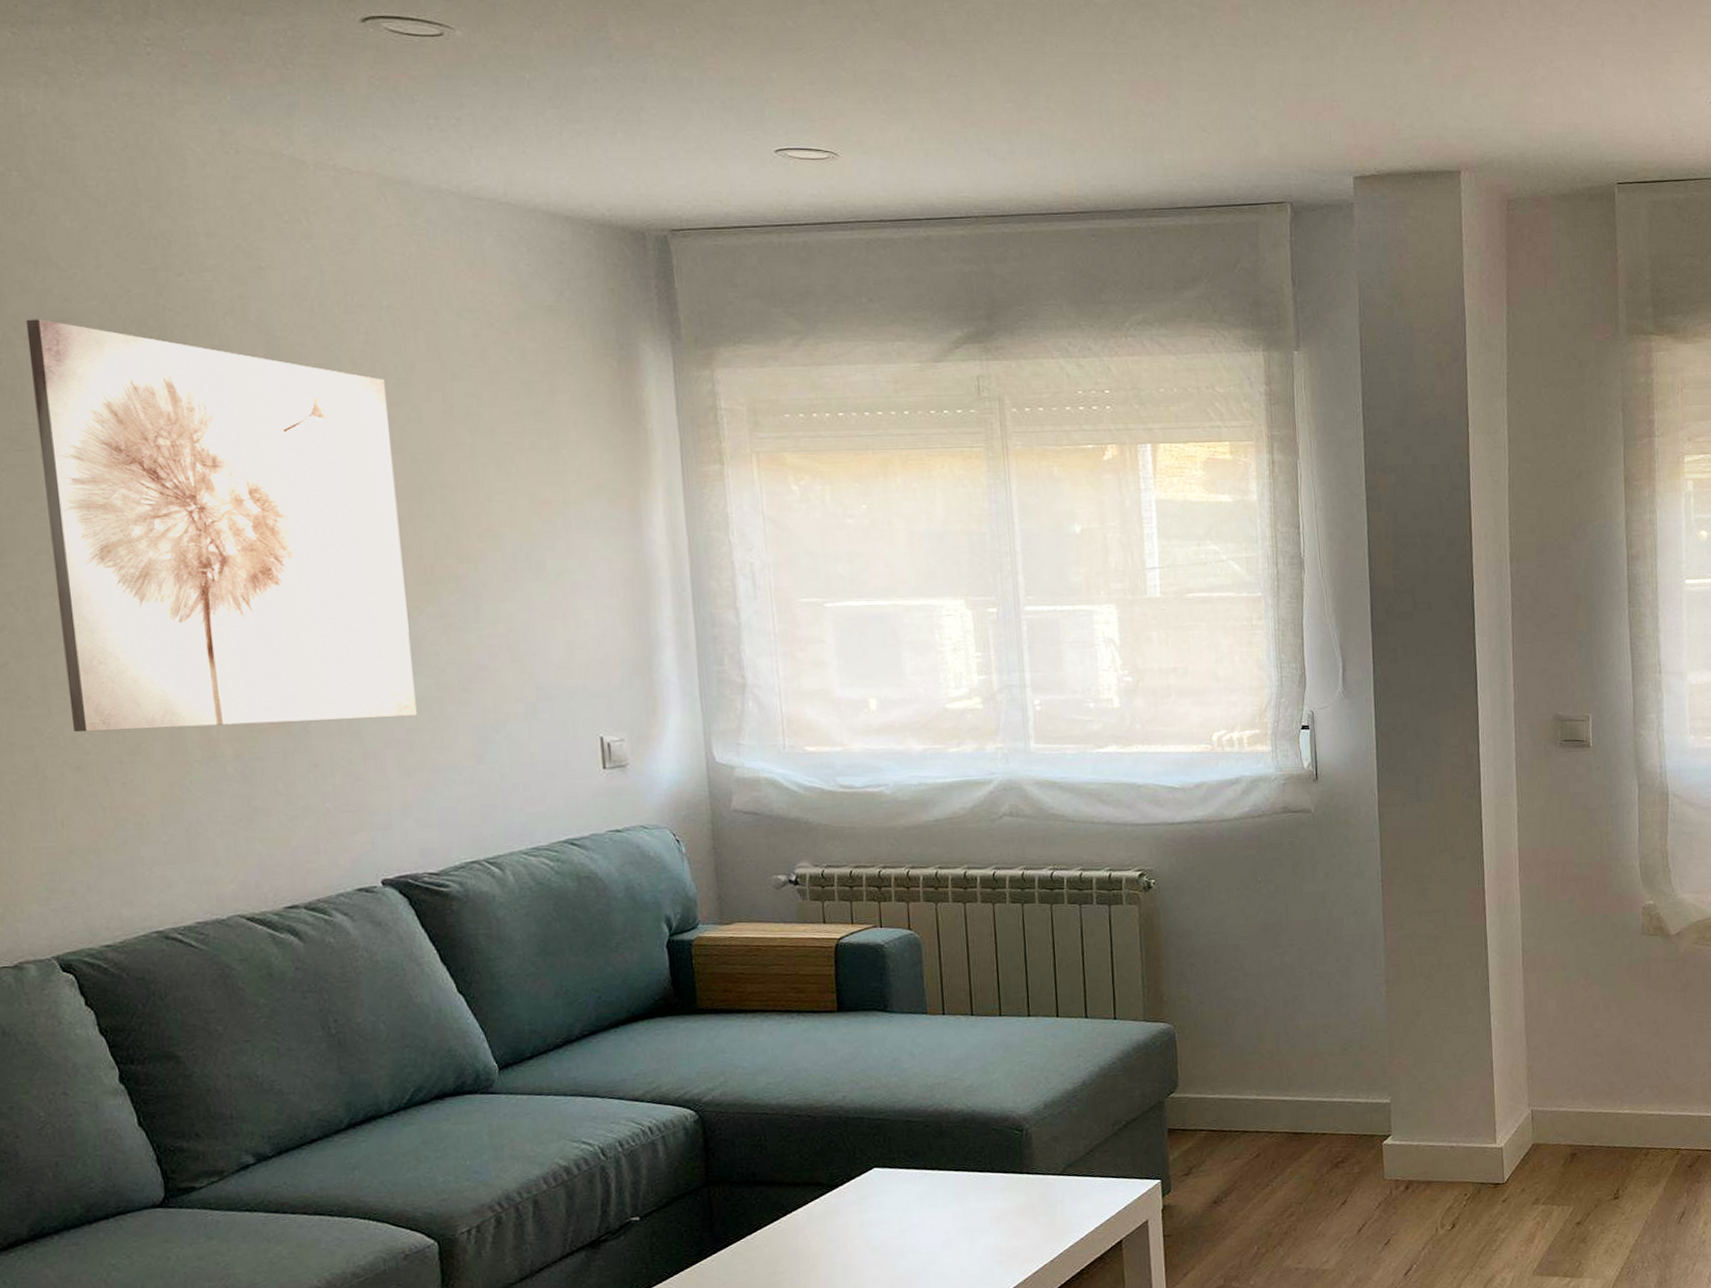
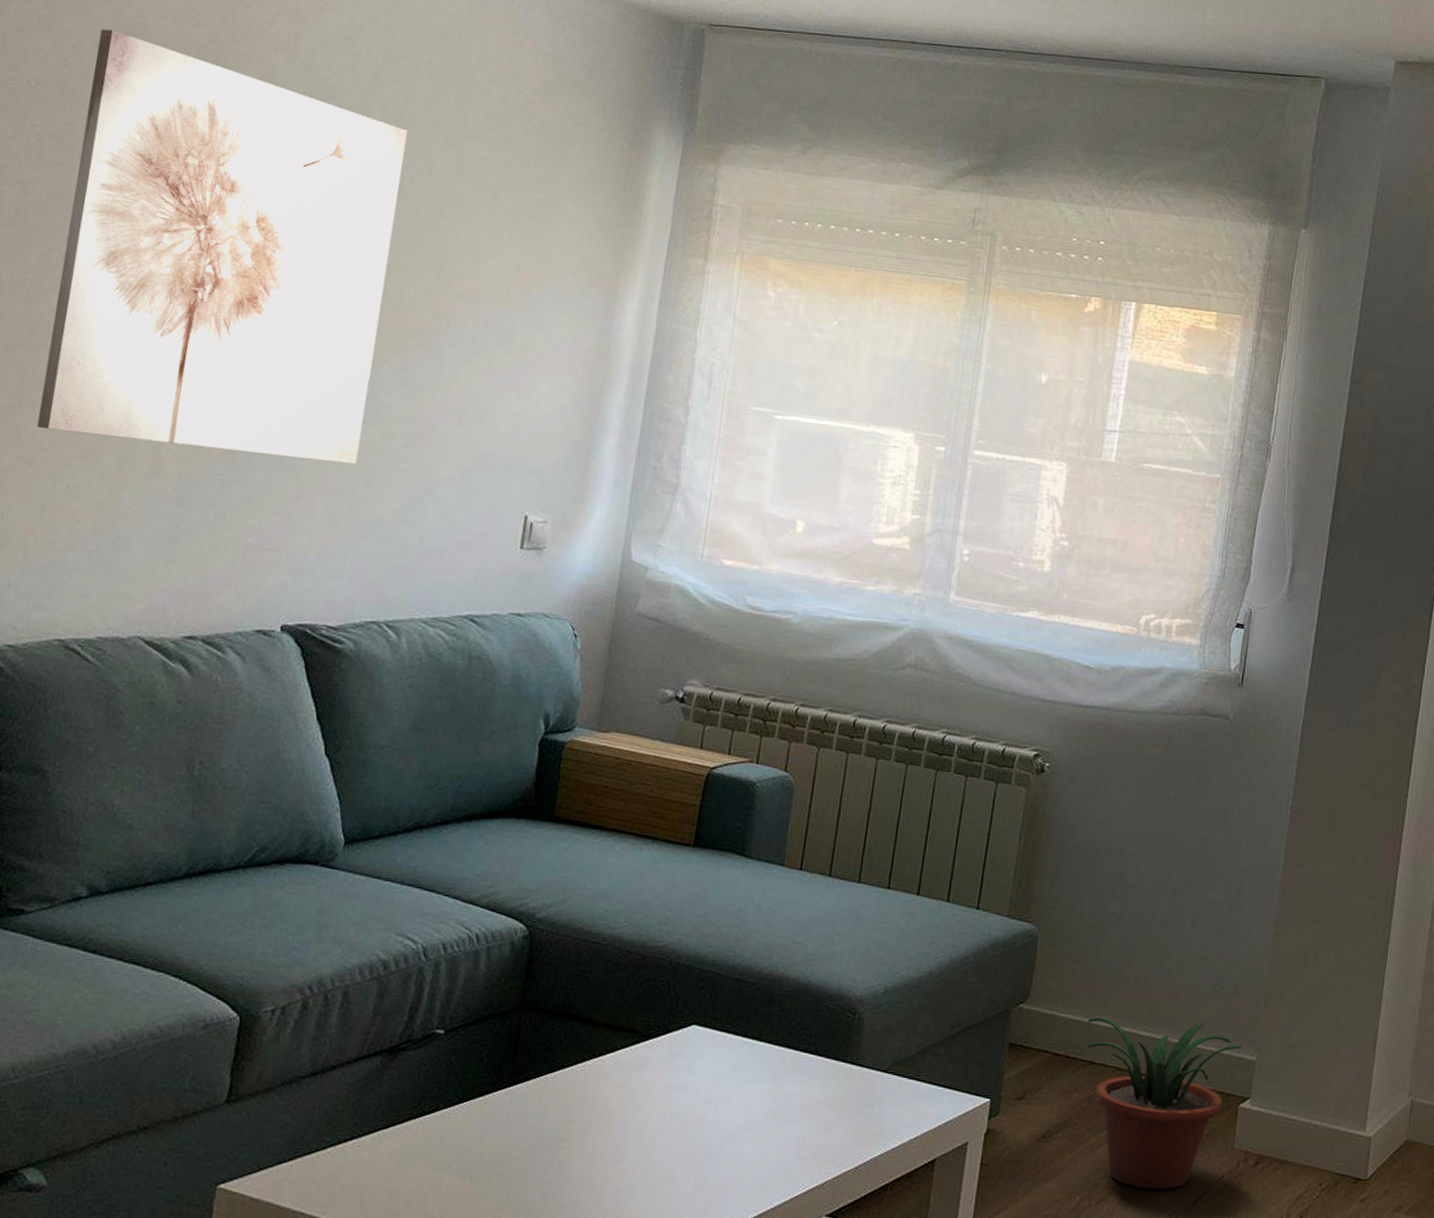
potted plant: none [1234,1080,1377,1229] -> present [1086,1017,1243,1190]

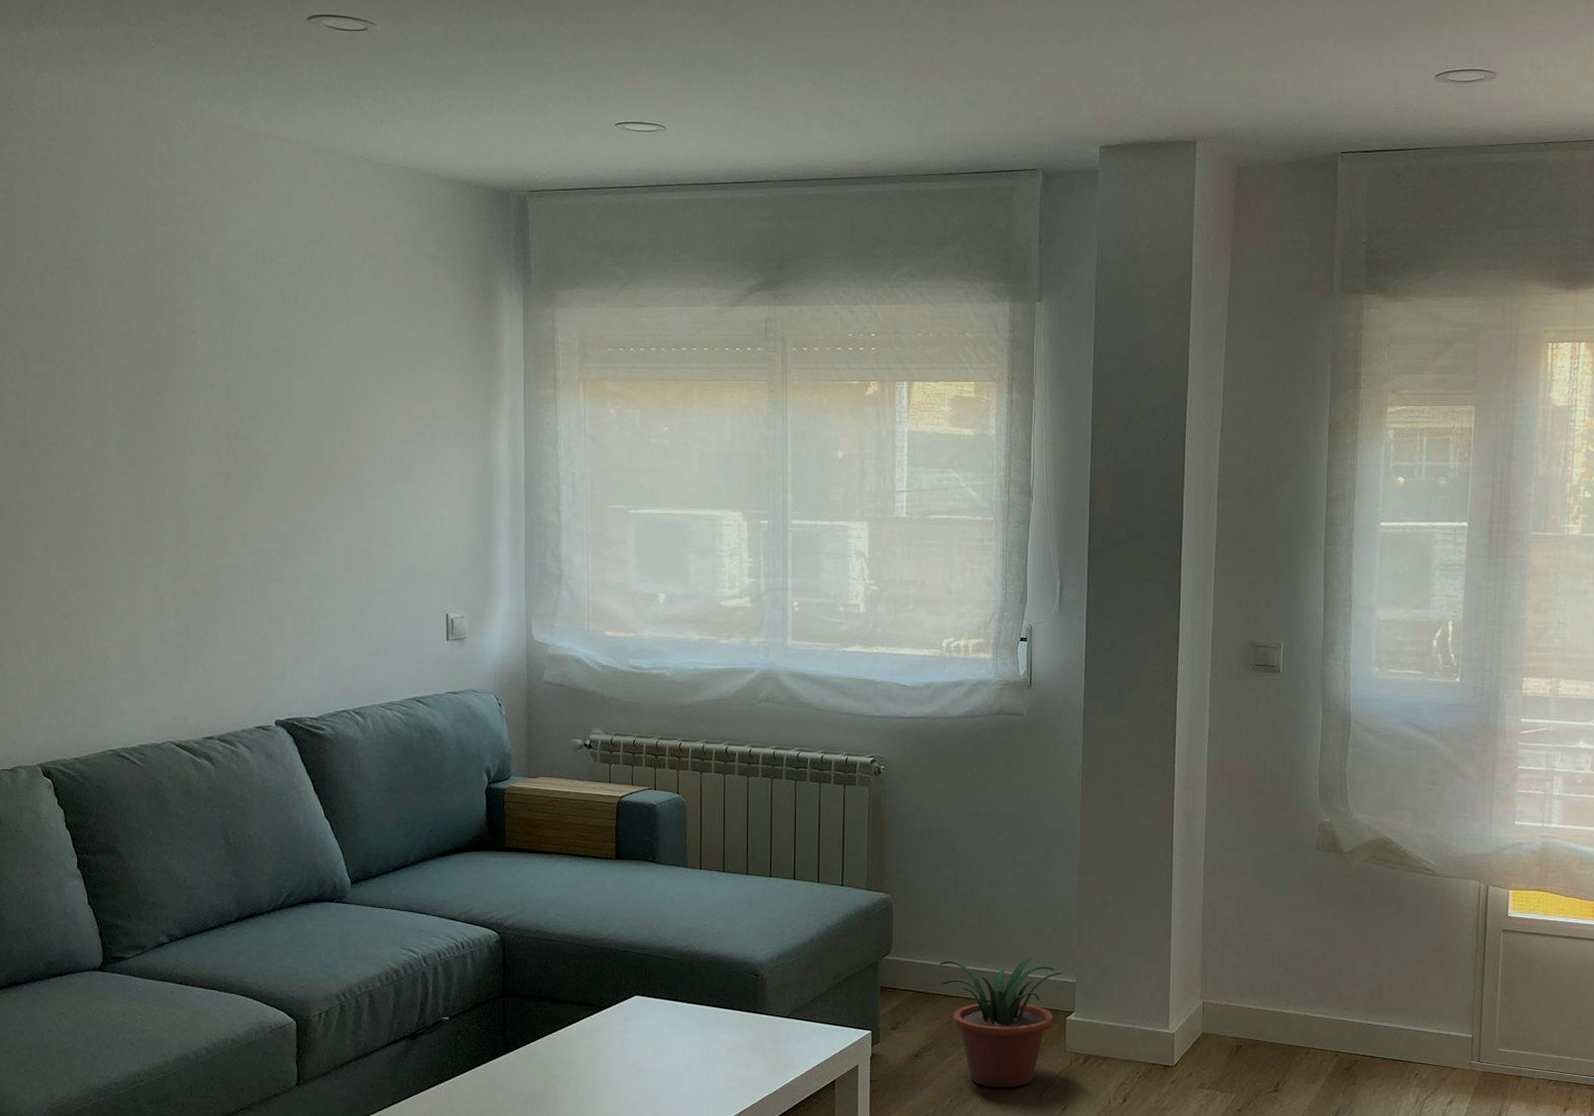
wall art: present [37,29,407,464] -> none [53,259,310,588]

